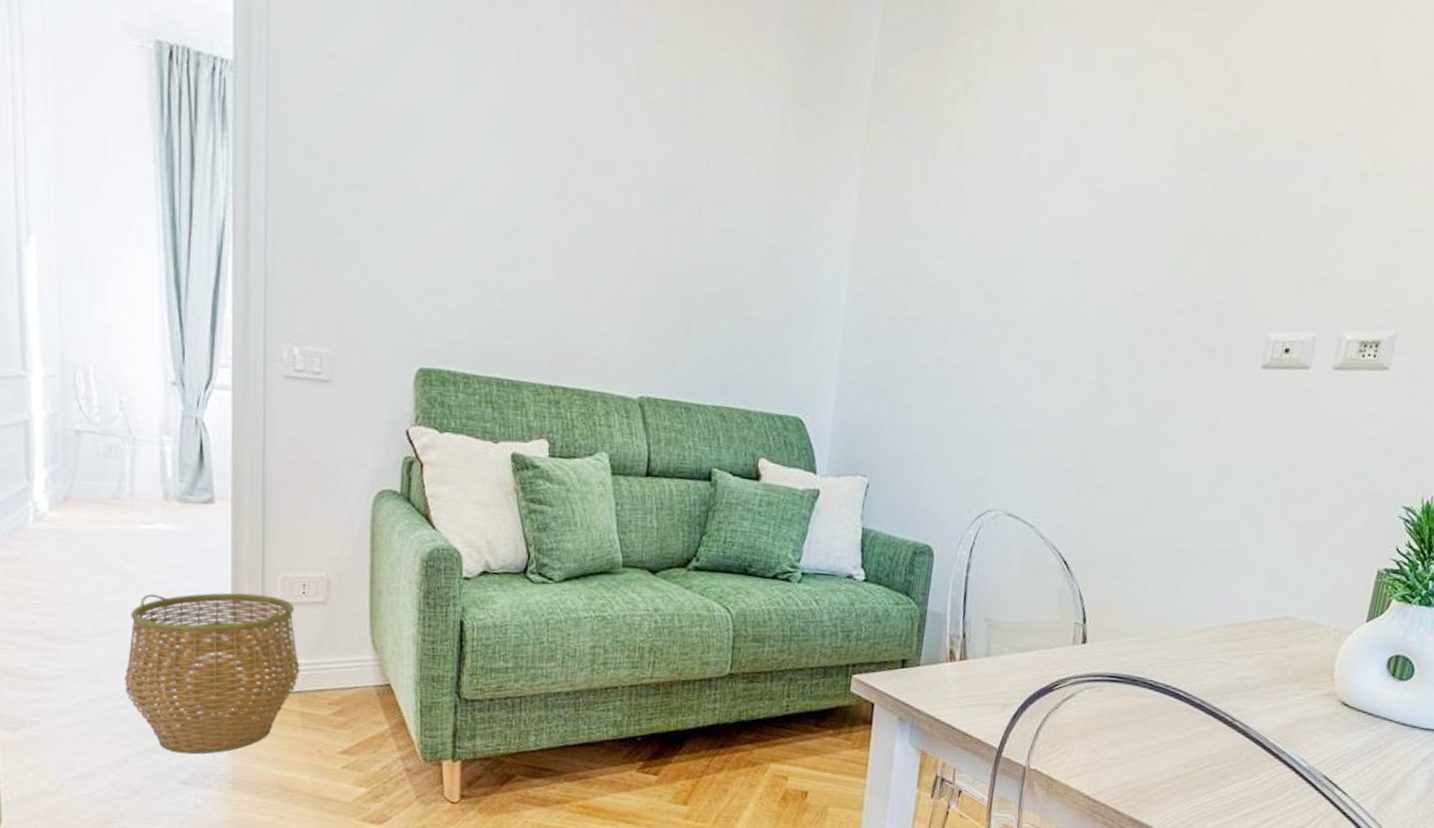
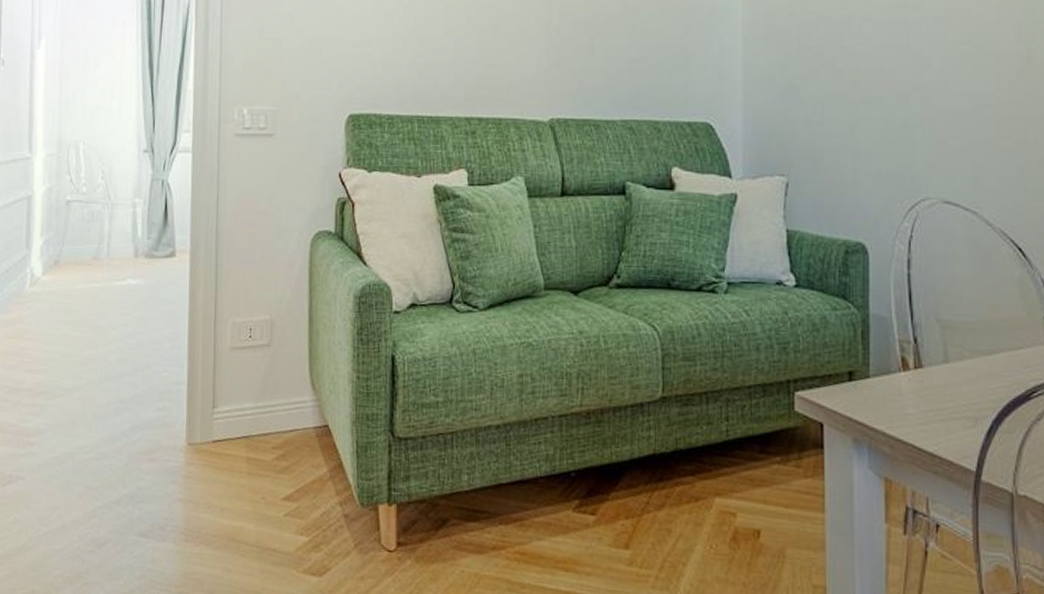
basket: present [125,592,300,754] -> none [95,340,247,505]

